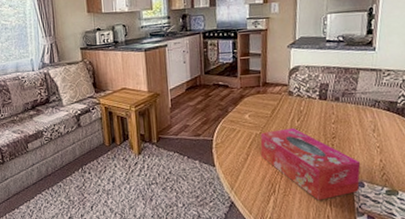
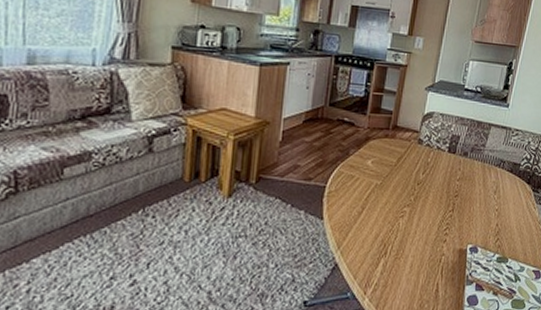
tissue box: present [260,127,361,201] -> none [378,180,478,266]

